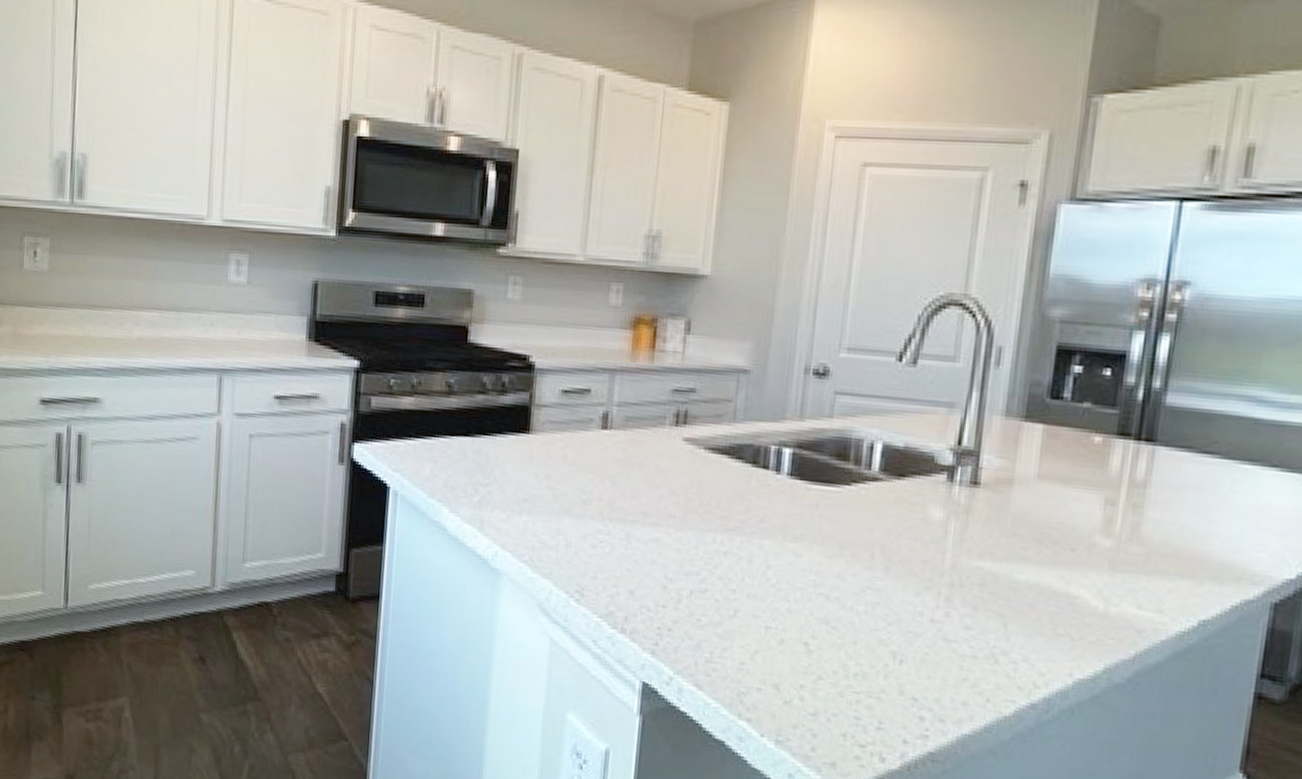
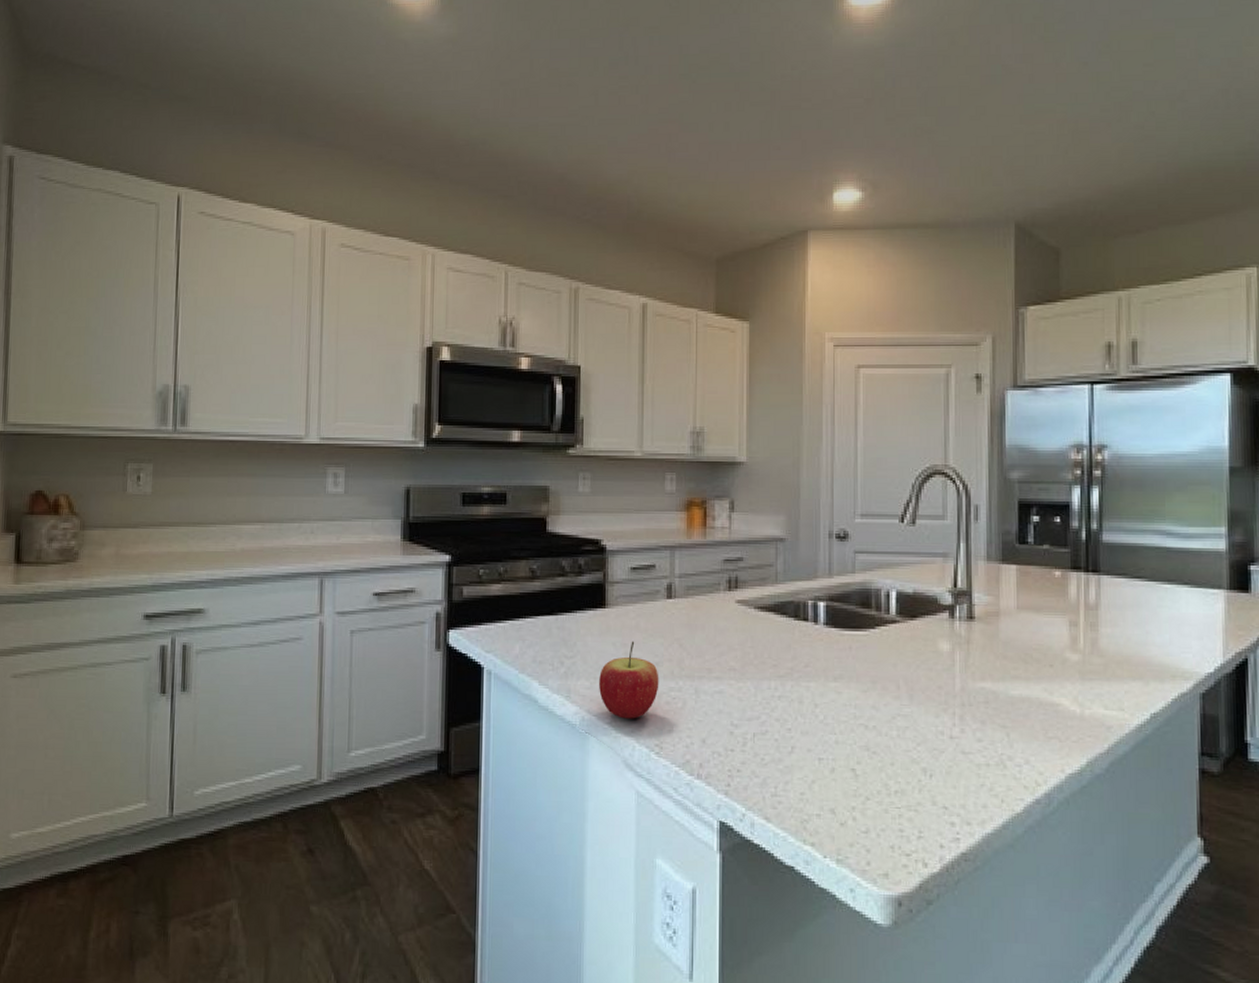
apple: none [516,473,586,560] -> present [599,641,659,719]

